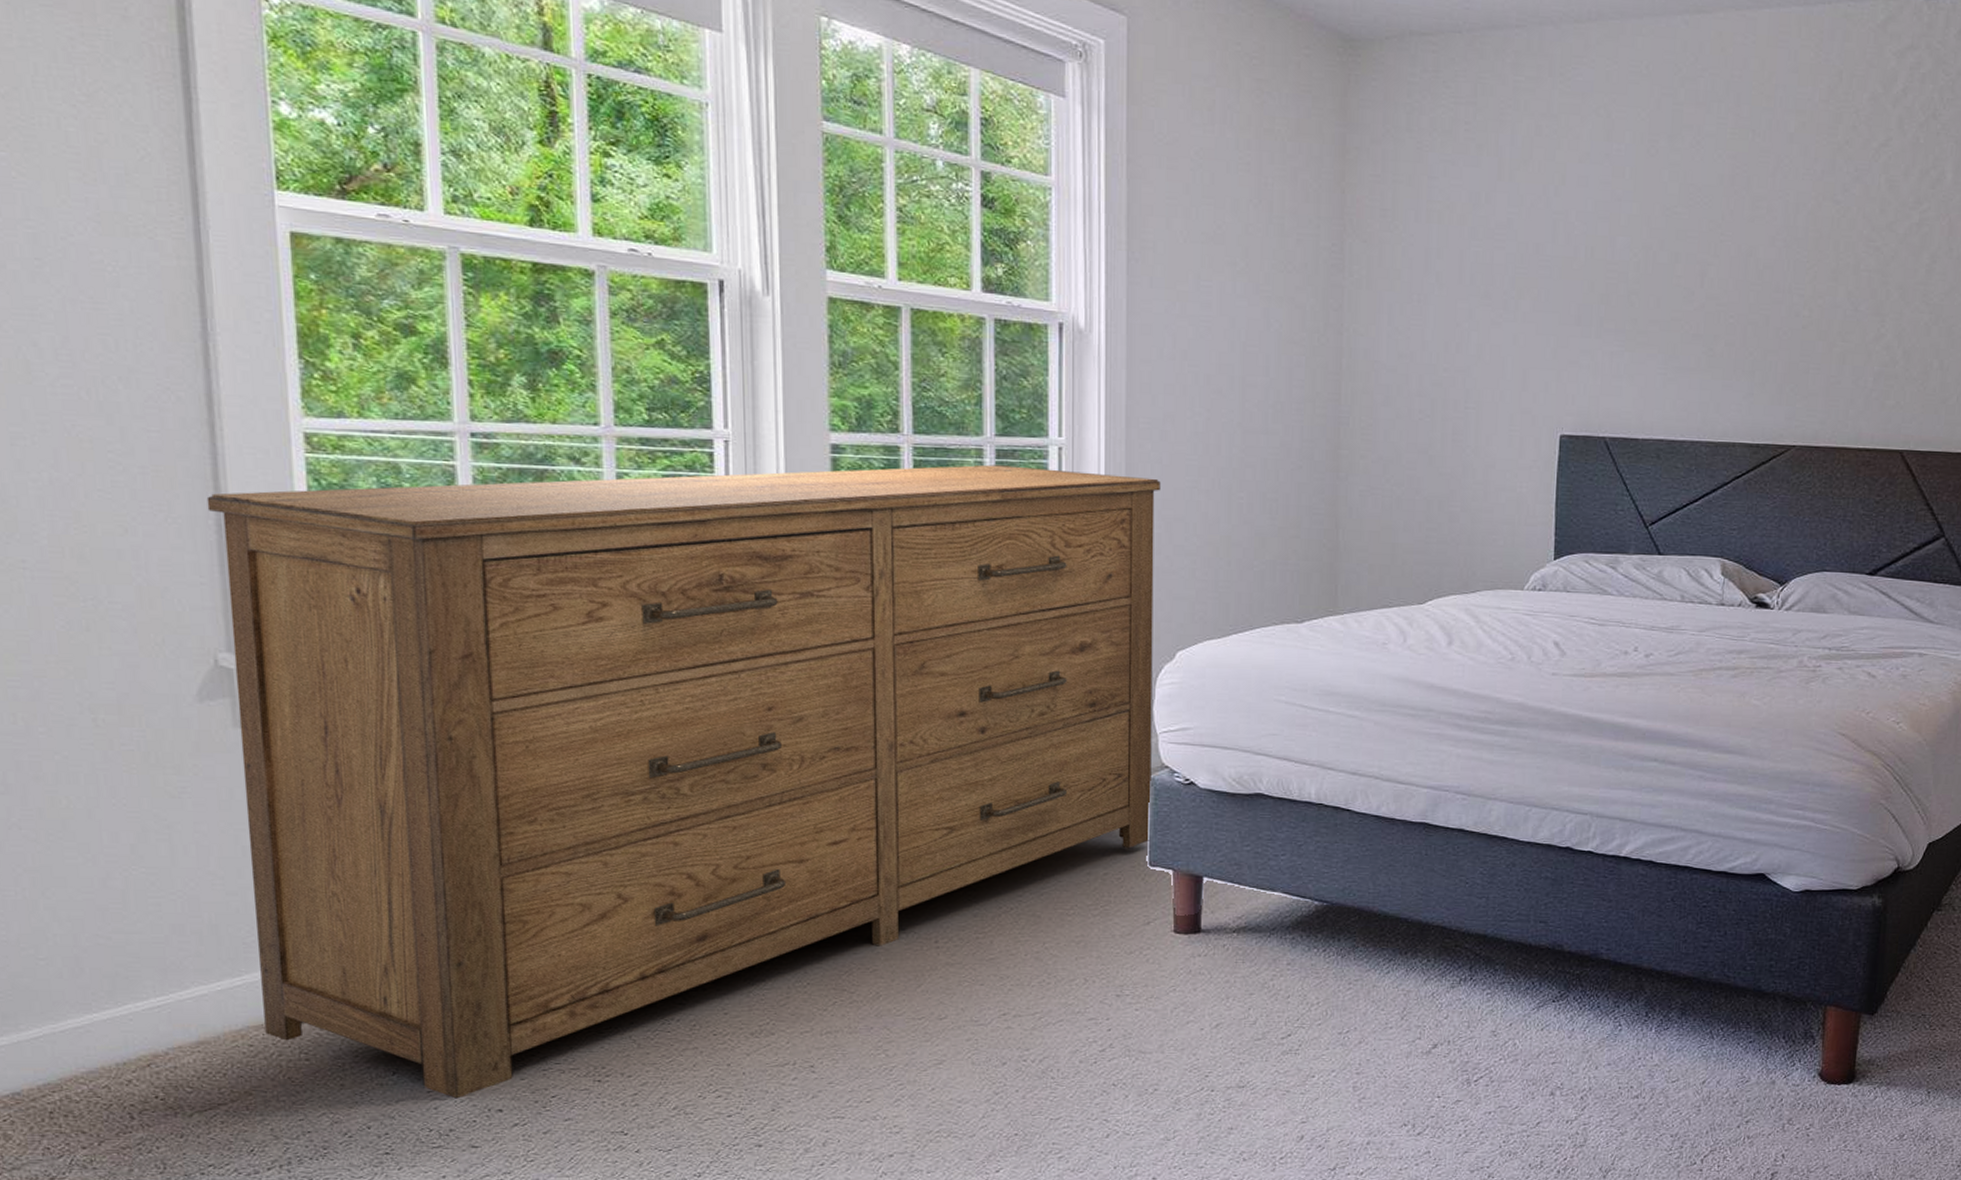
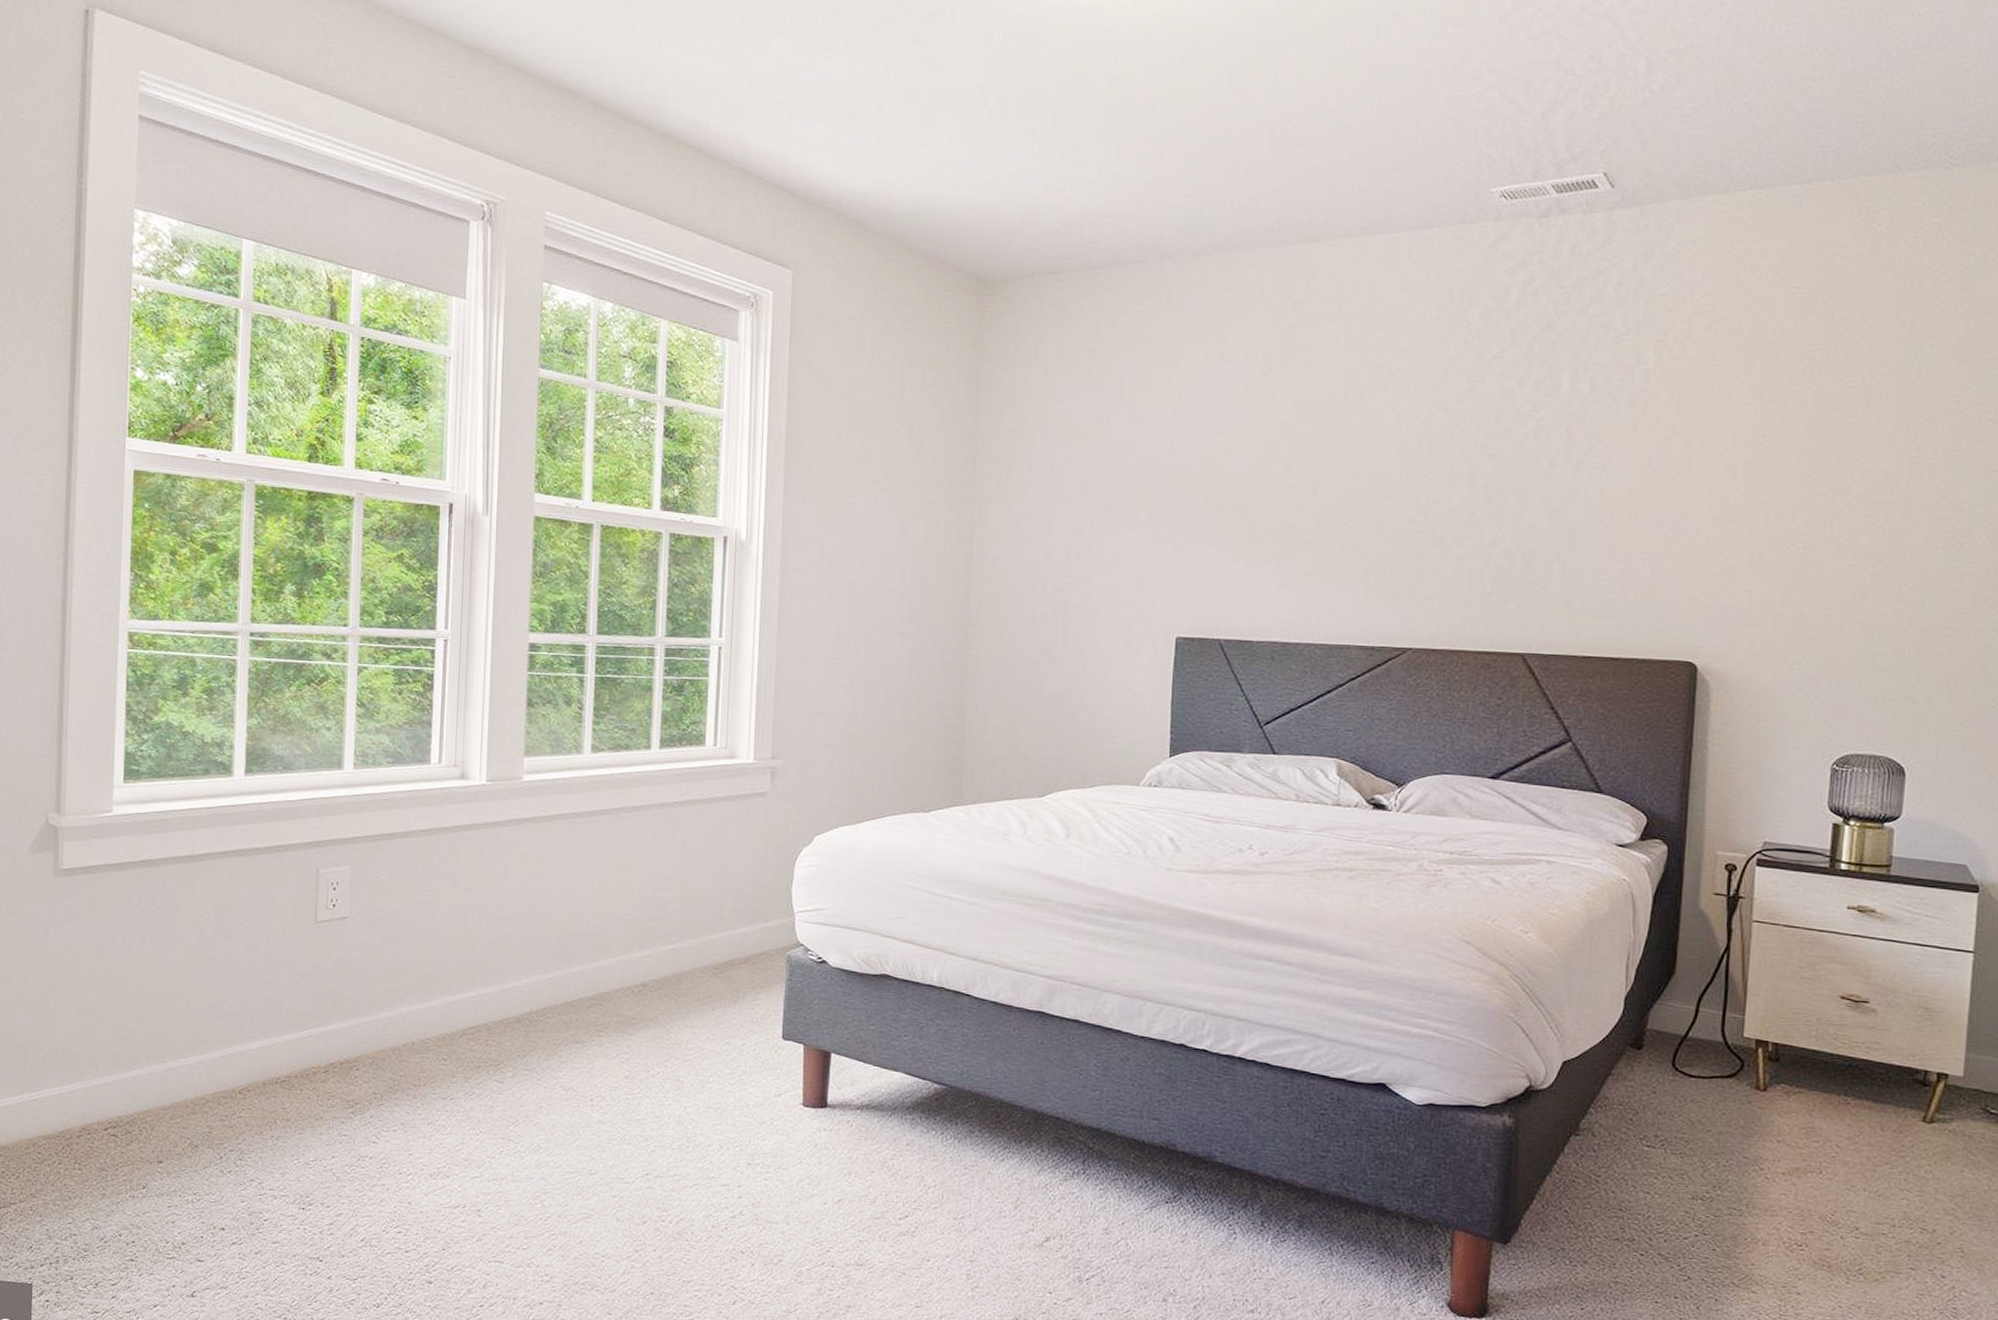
dresser: present [206,464,1161,1099] -> none [51,662,806,1215]

